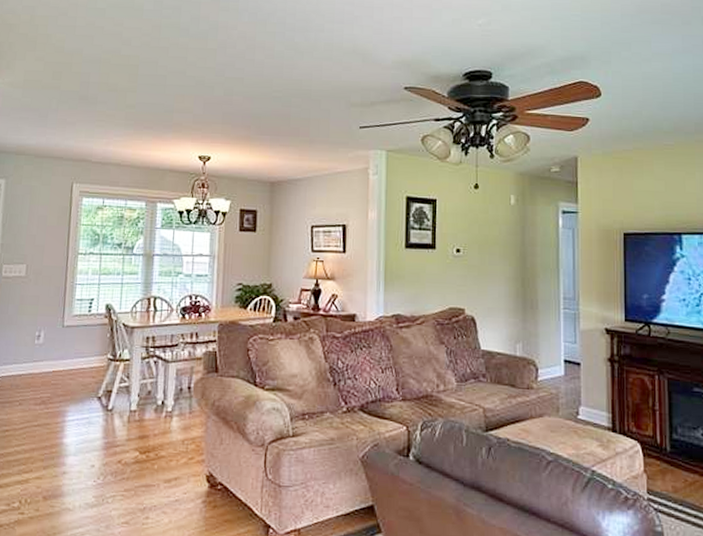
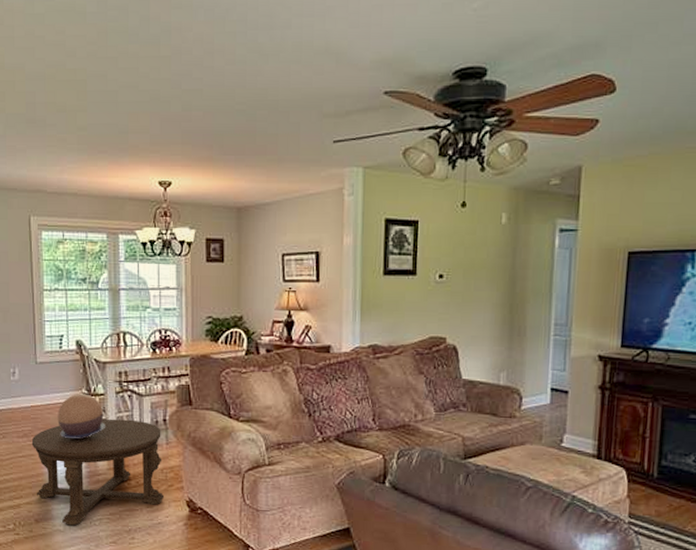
coffee table: none [48,385,185,504] -> present [31,419,165,526]
decorative bowl: none [79,359,128,407] -> present [57,393,105,439]

